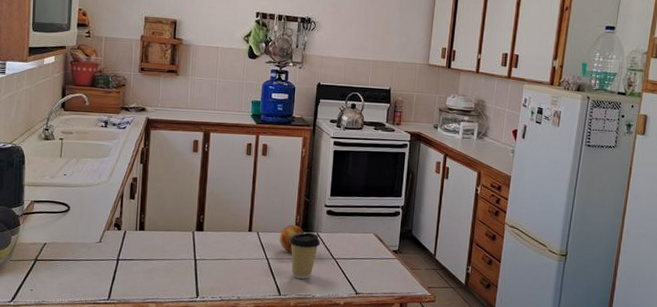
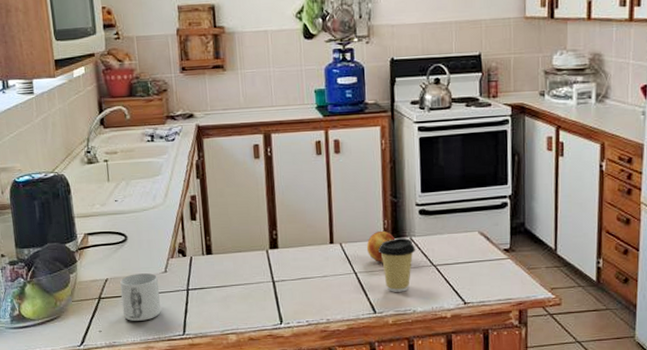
mug: none [56,241,93,284] -> present [120,273,161,321]

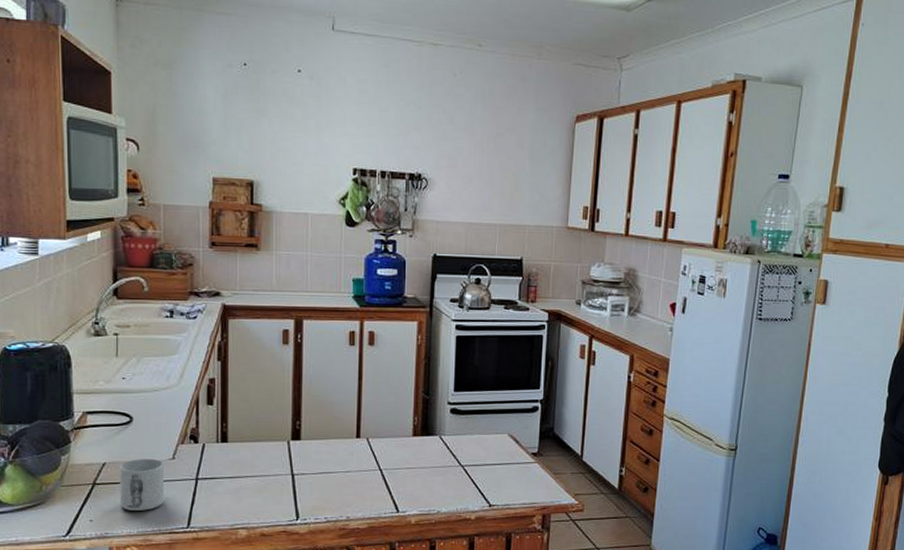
fruit: present [366,230,396,262] -> none [394,427,425,460]
coffee cup: present [377,237,416,292] -> none [405,435,445,491]

